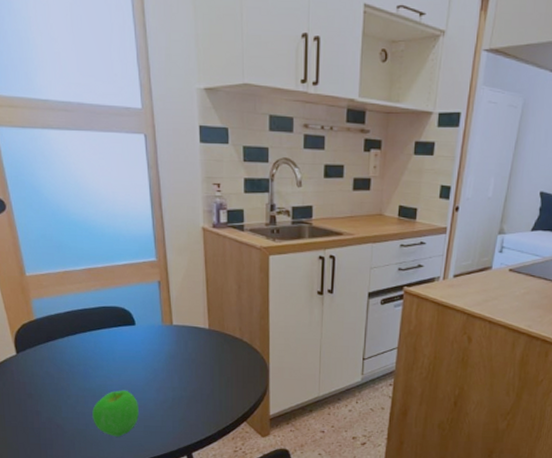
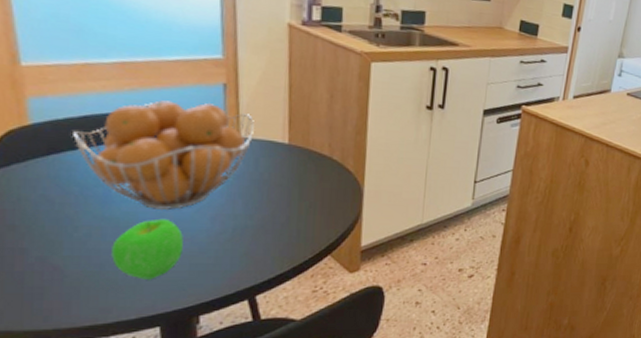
fruit basket: none [61,297,182,384] -> present [73,100,254,211]

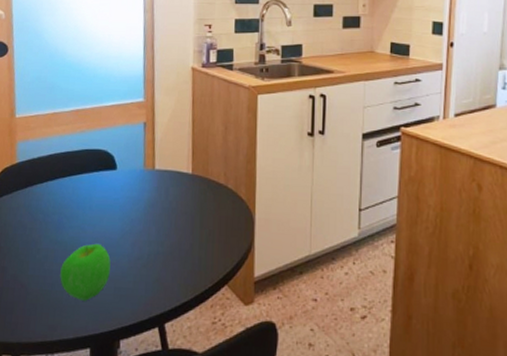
fruit basket: present [73,100,254,211] -> none [42,139,166,236]

